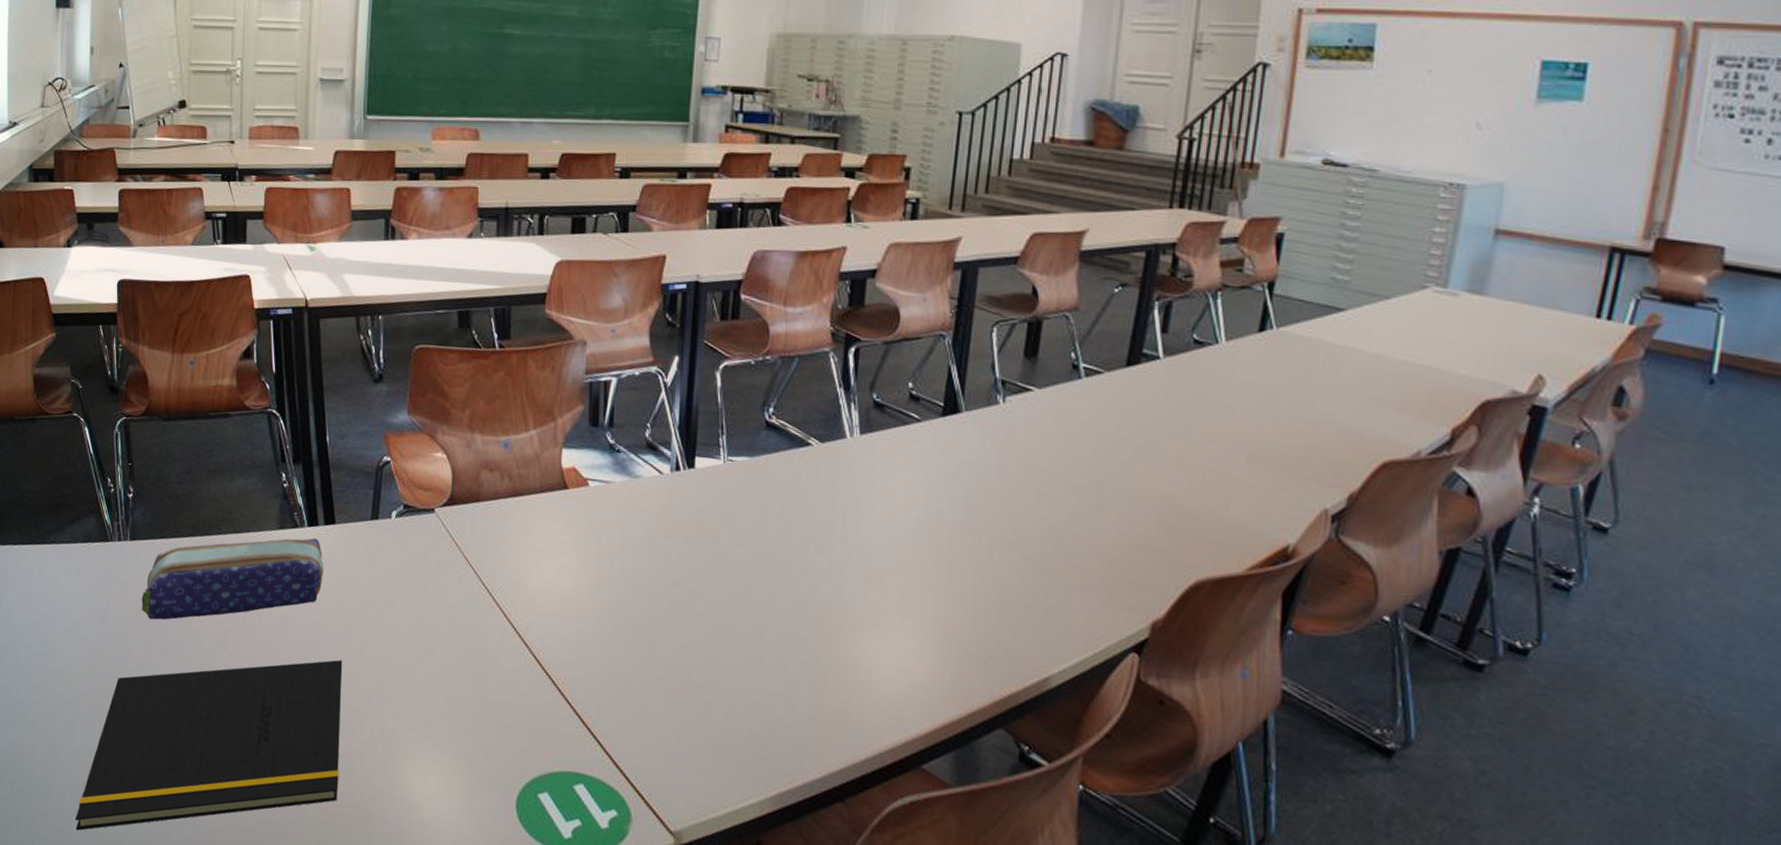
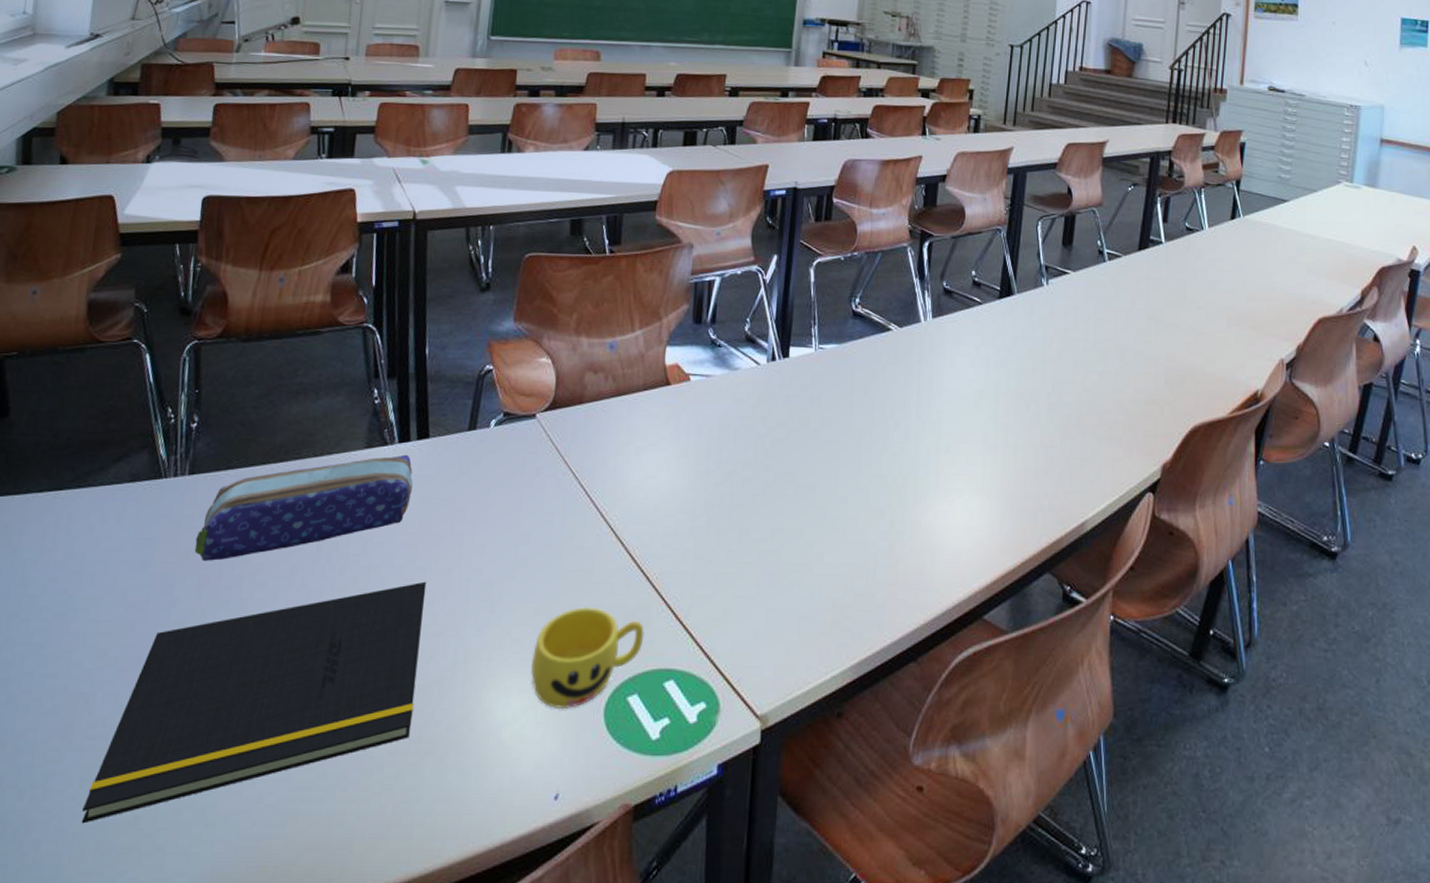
cup: none [443,701,552,797] -> present [530,606,644,710]

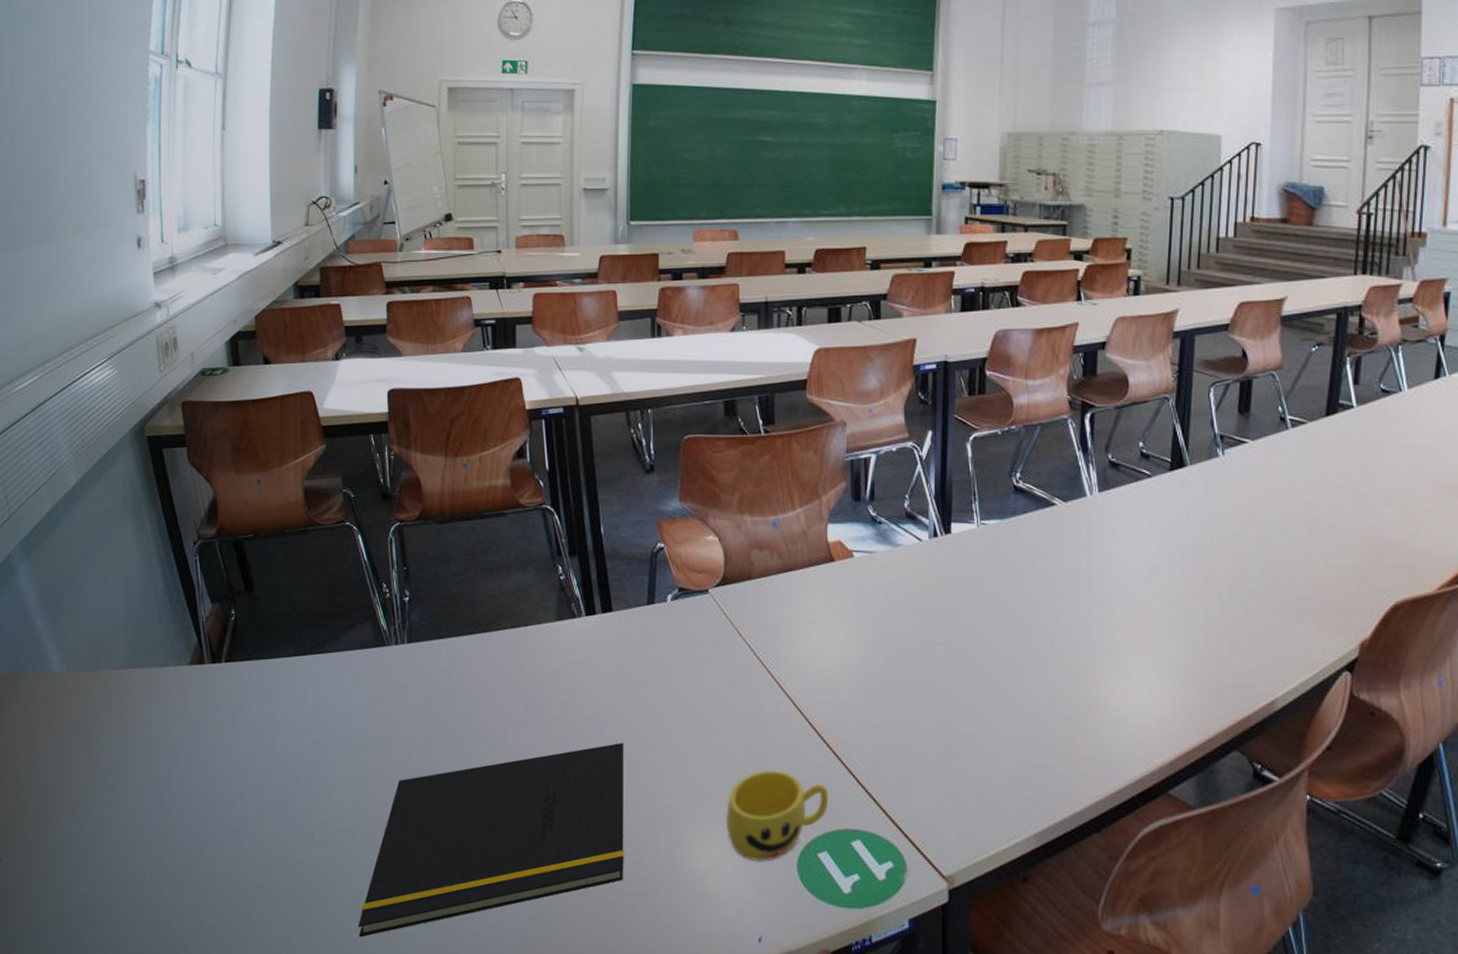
pencil case: present [194,454,413,561] -> none [420,626,602,719]

